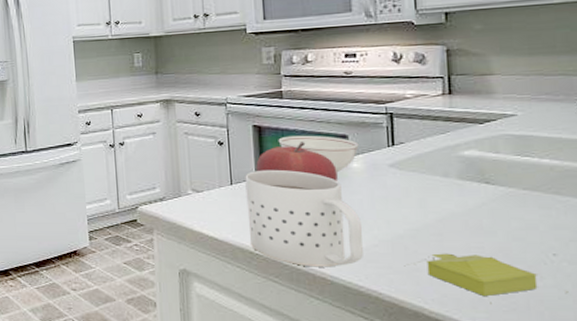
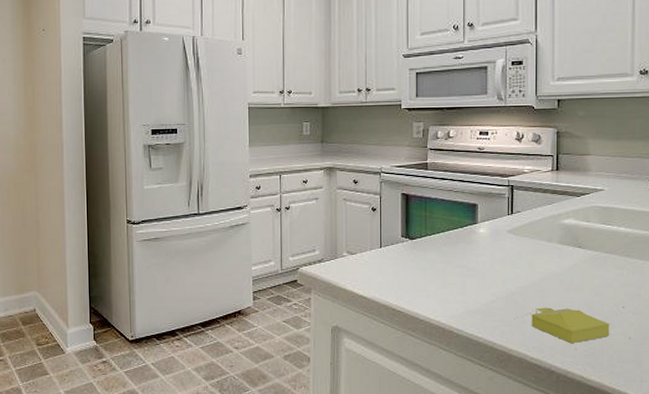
mug: present [245,169,363,267] -> none [392,234,483,322]
fruit: present [256,142,338,181] -> none [402,209,467,245]
bowl: present [278,135,359,173] -> none [422,203,486,238]

